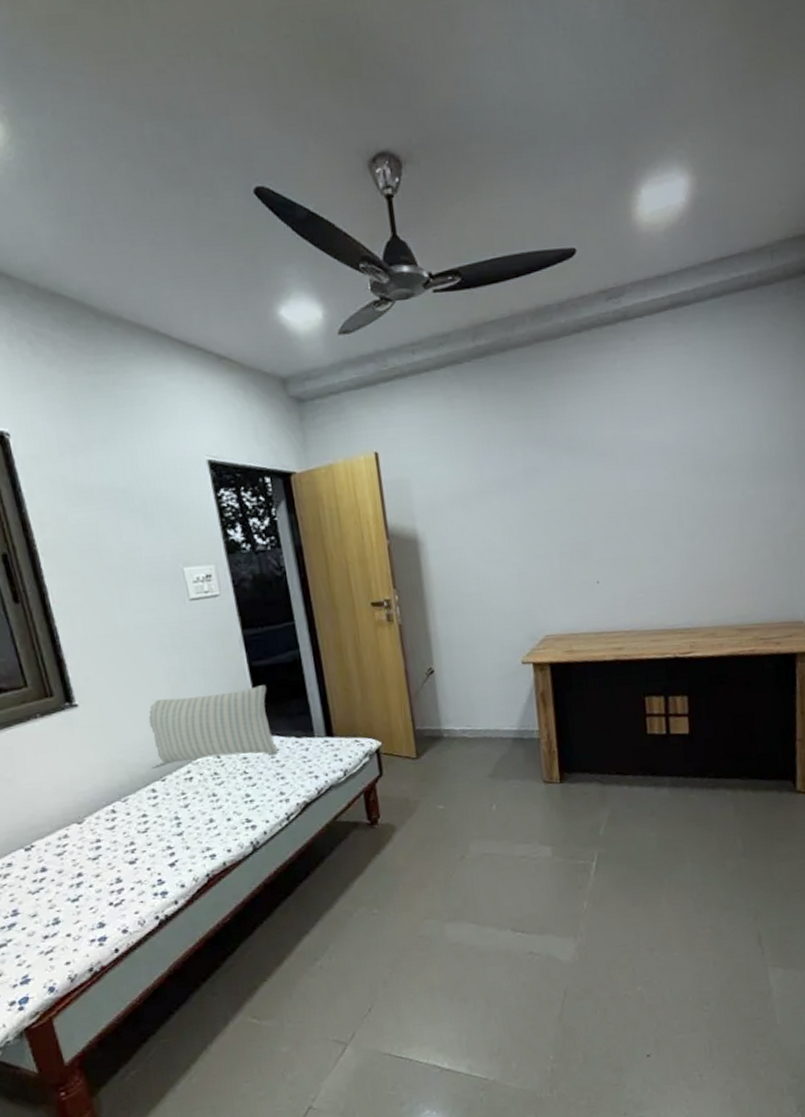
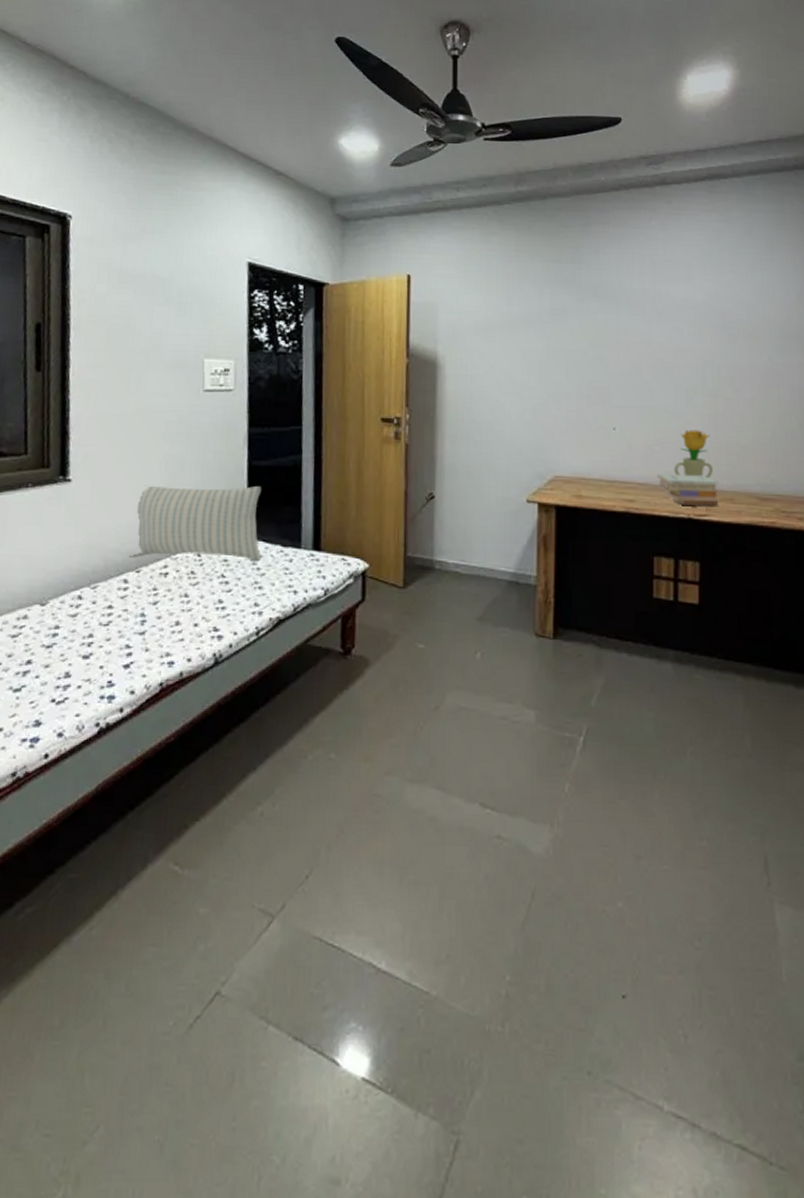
books: none [642,615,702,647] -> present [657,475,719,507]
potted flower: none [657,572,695,620] -> present [674,429,714,479]

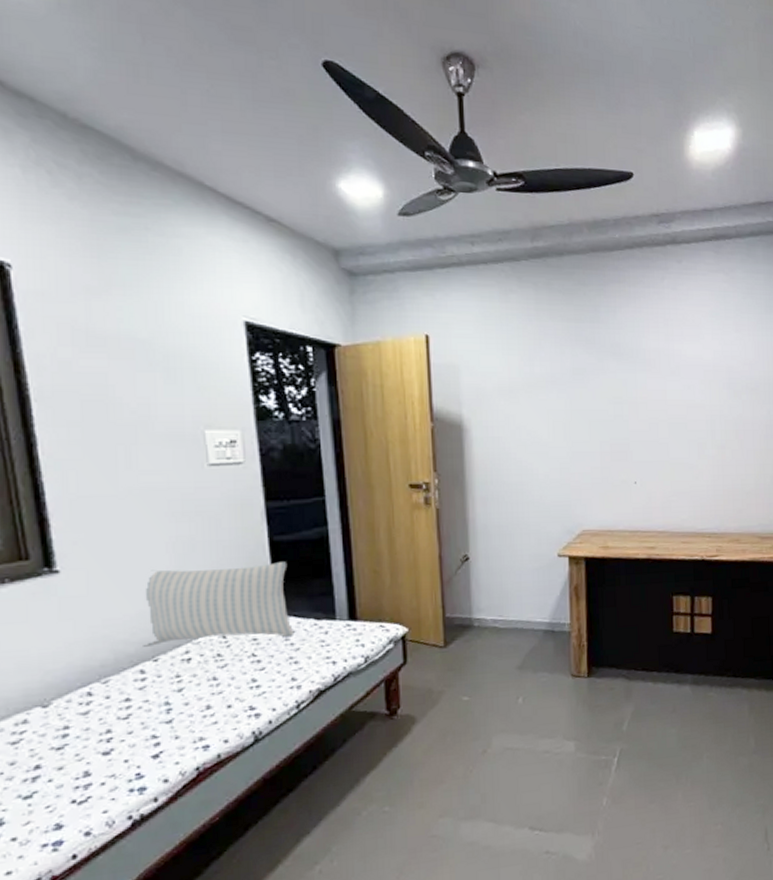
books: present [657,475,719,507] -> none [675,521,727,549]
potted flower: present [674,429,714,479] -> none [689,480,723,523]

